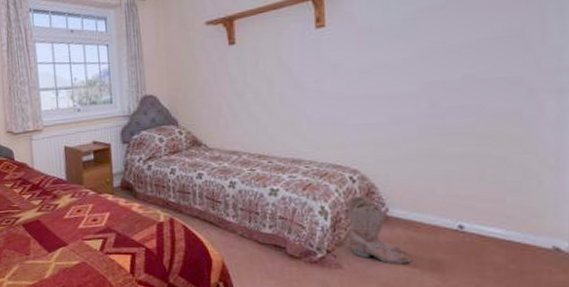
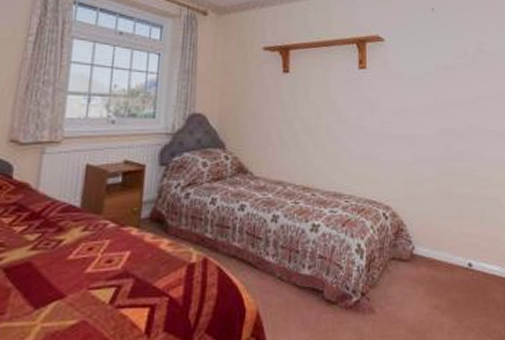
boots: present [347,196,410,265] -> none [380,233,432,306]

